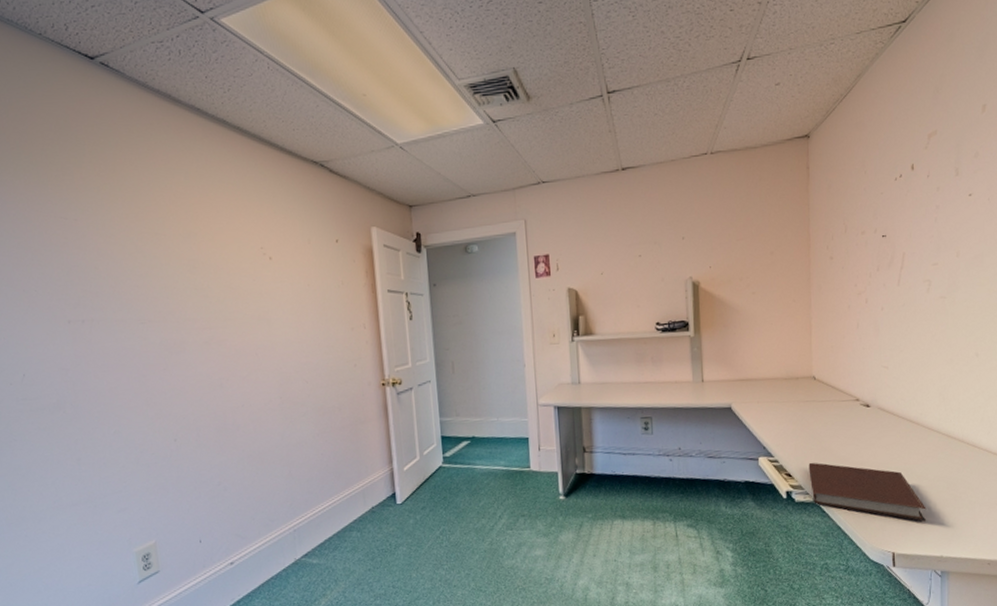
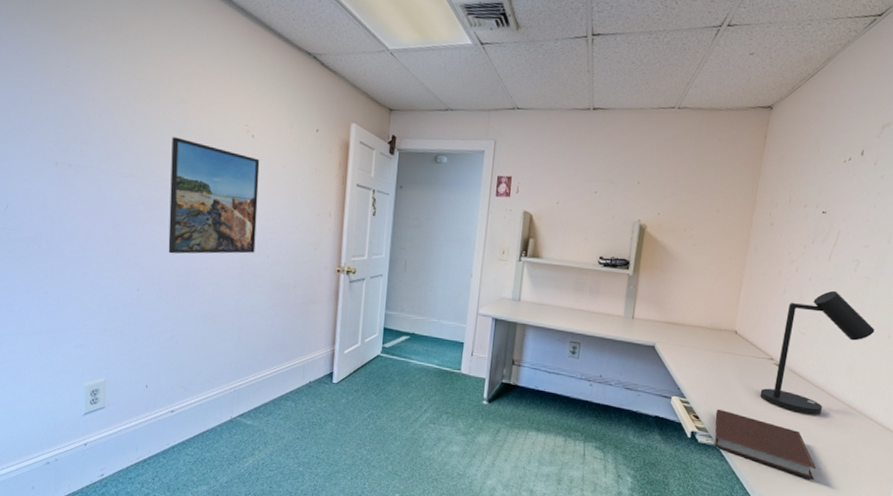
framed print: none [186,273,292,396] -> present [168,137,260,254]
desk lamp: none [851,316,961,453] -> present [760,290,875,415]

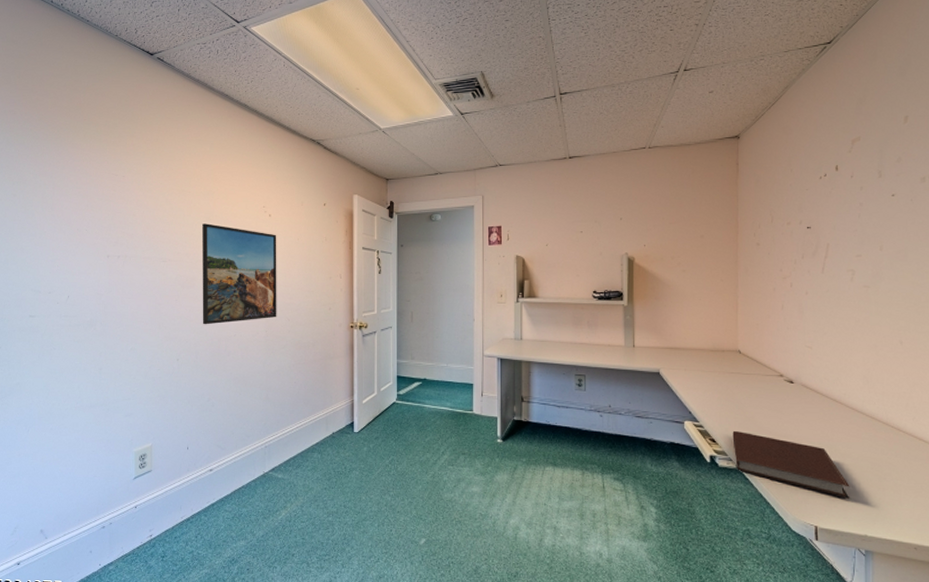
desk lamp: present [760,290,875,415] -> none [775,302,884,430]

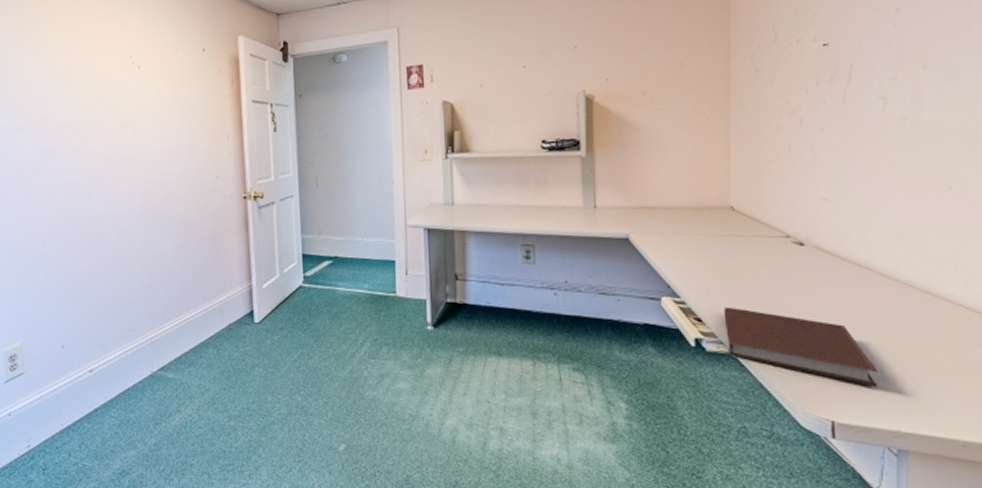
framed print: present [202,223,277,325] -> none [60,81,155,203]

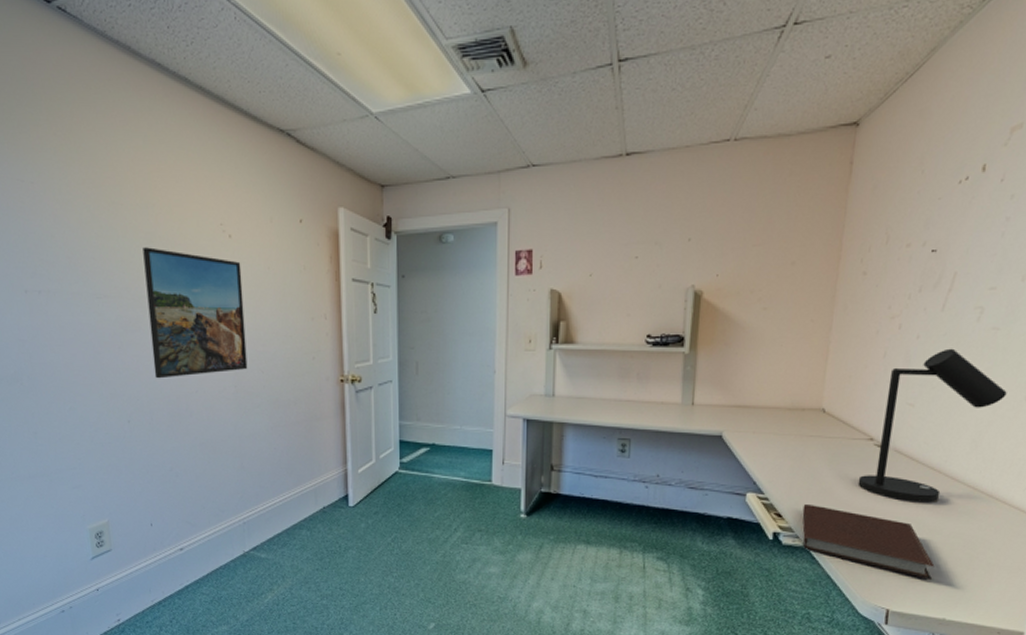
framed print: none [60,81,155,203] -> present [143,247,248,379]
desk lamp: none [779,140,927,302] -> present [857,348,1007,503]

